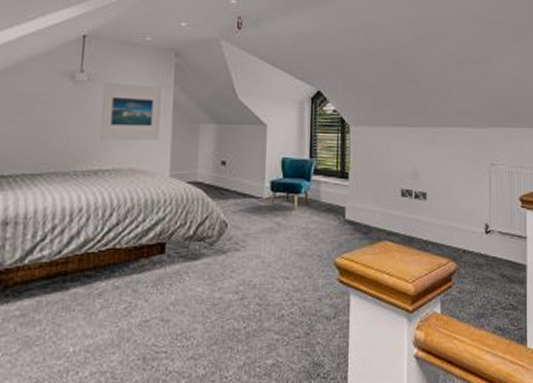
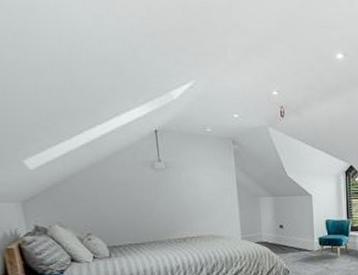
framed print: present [99,82,162,141] -> none [178,169,230,215]

